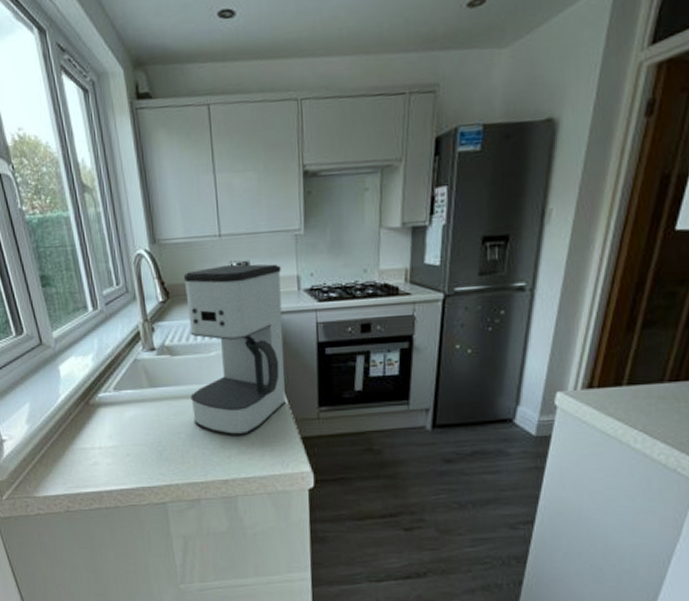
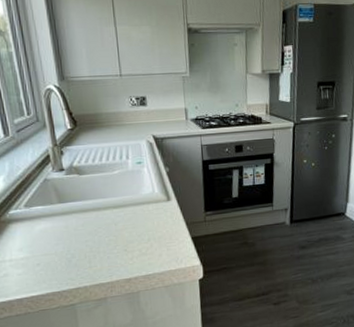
coffee maker: present [183,264,286,436] -> none [89,98,178,241]

